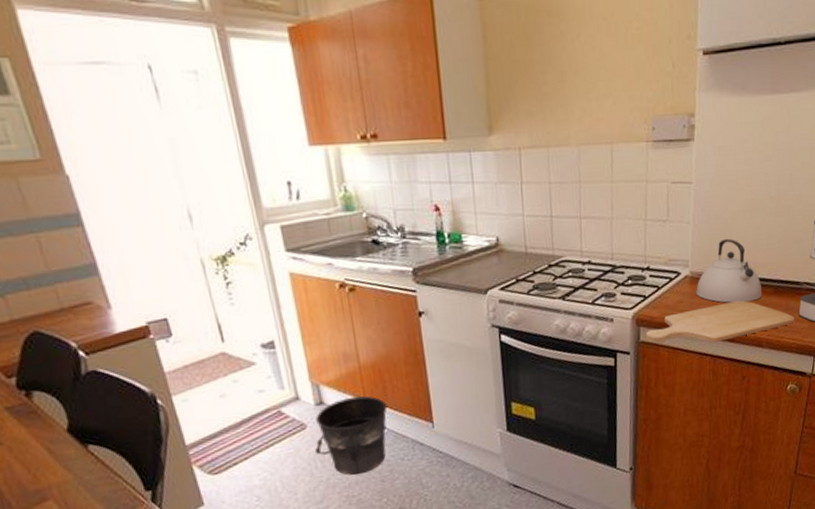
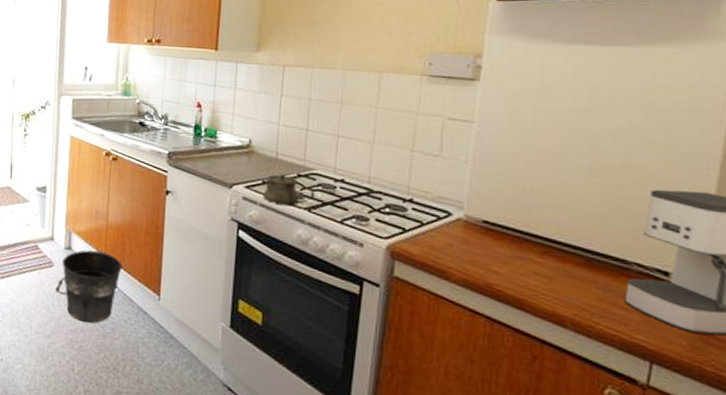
cooking pot: none [518,267,567,300] -> present [263,174,316,207]
chopping board: present [645,300,795,344] -> none [401,256,619,310]
kettle: present [696,239,763,303] -> none [471,188,567,268]

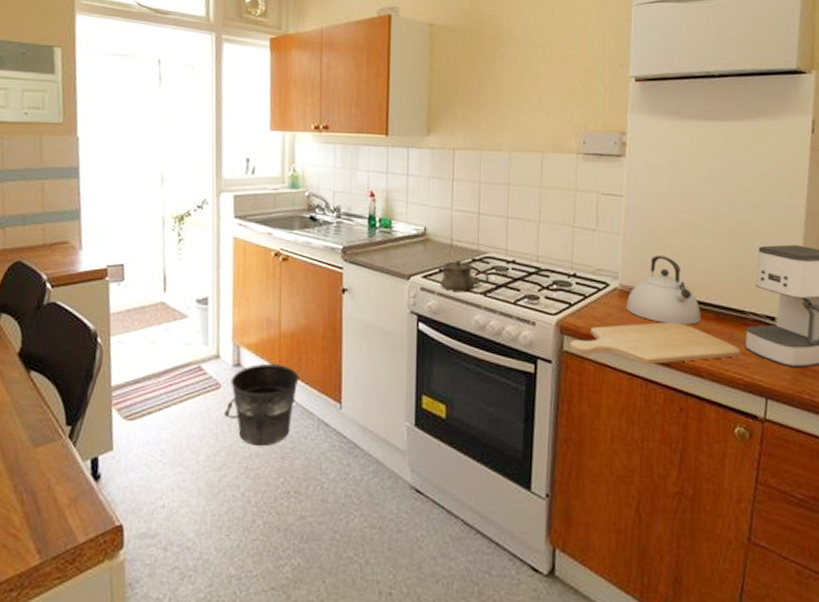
chopping board: none [401,256,619,310] -> present [569,322,741,364]
kettle: none [471,188,567,268] -> present [626,256,702,325]

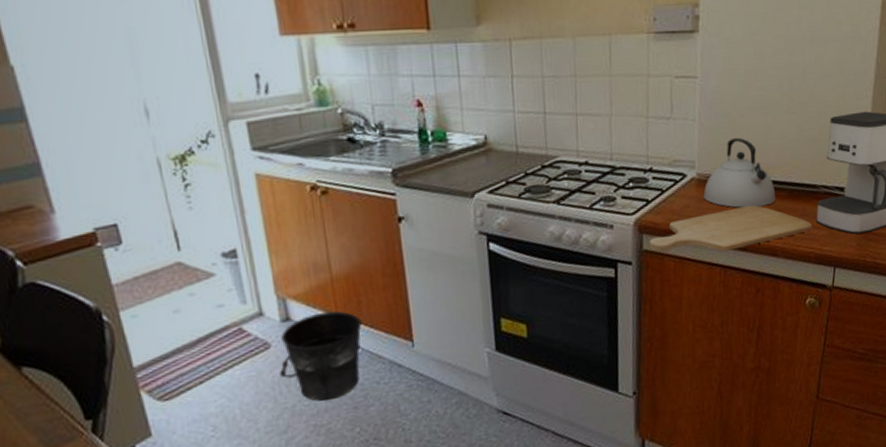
cooking pot: present [441,260,490,293] -> none [509,169,563,204]

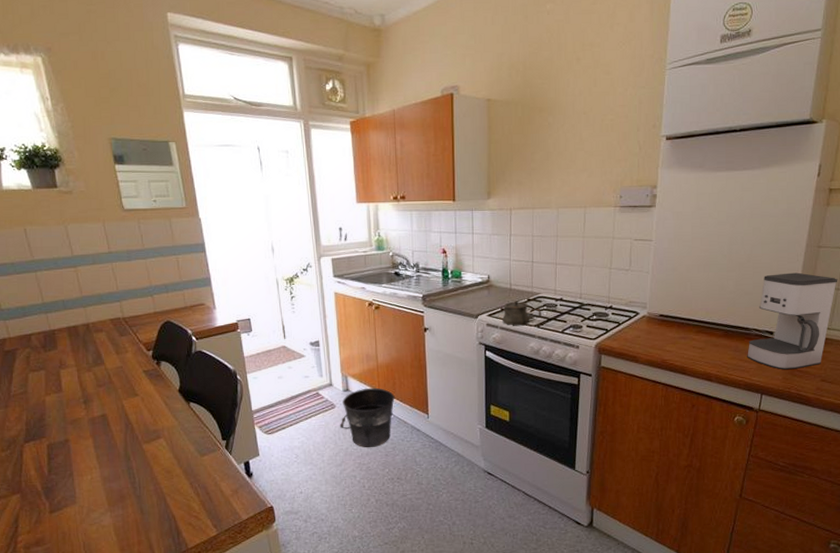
cooking pot: none [509,169,563,204] -> present [502,301,542,326]
chopping board: present [649,205,813,253] -> none [606,340,744,373]
kettle: present [703,138,776,208] -> none [652,288,713,342]

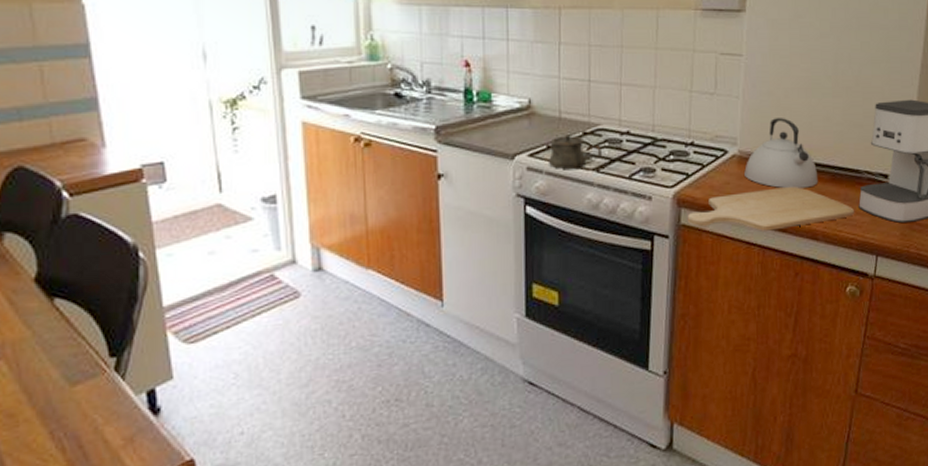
bucket: present [340,387,395,447] -> none [307,264,393,356]
chopping board: none [606,340,744,373] -> present [687,187,855,231]
kettle: none [652,288,713,342] -> present [744,118,818,189]

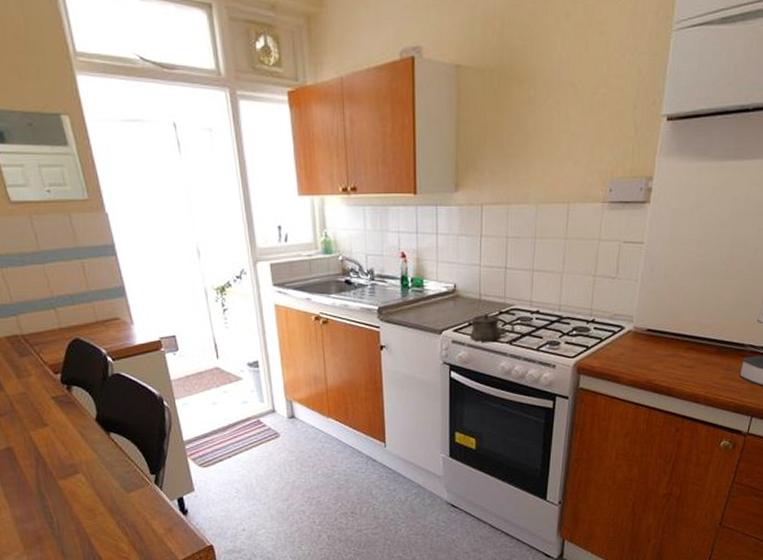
chopping board: present [687,187,855,231] -> none [585,358,736,395]
kettle: present [744,118,818,189] -> none [638,298,705,360]

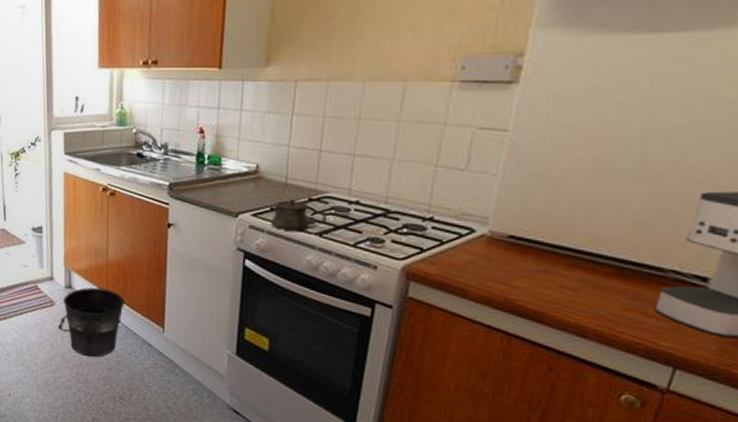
bucket: none [285,414,347,480] -> present [58,287,125,357]

